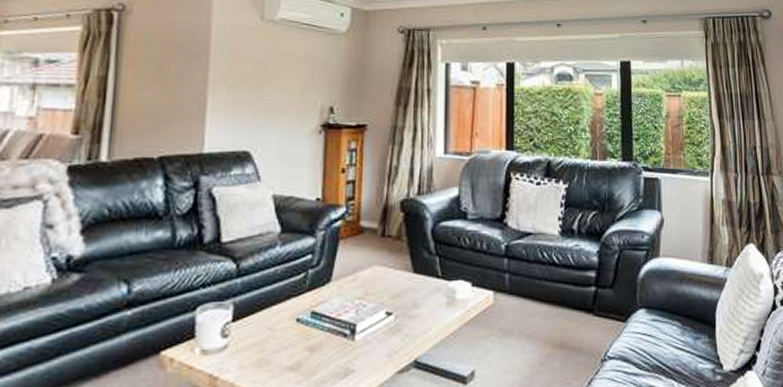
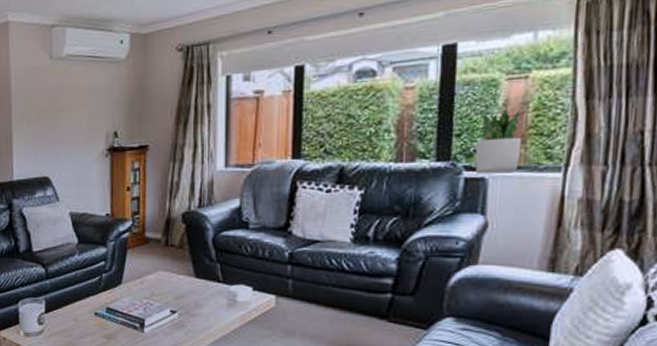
planter: none [649,117,682,175] -> present [474,105,523,174]

